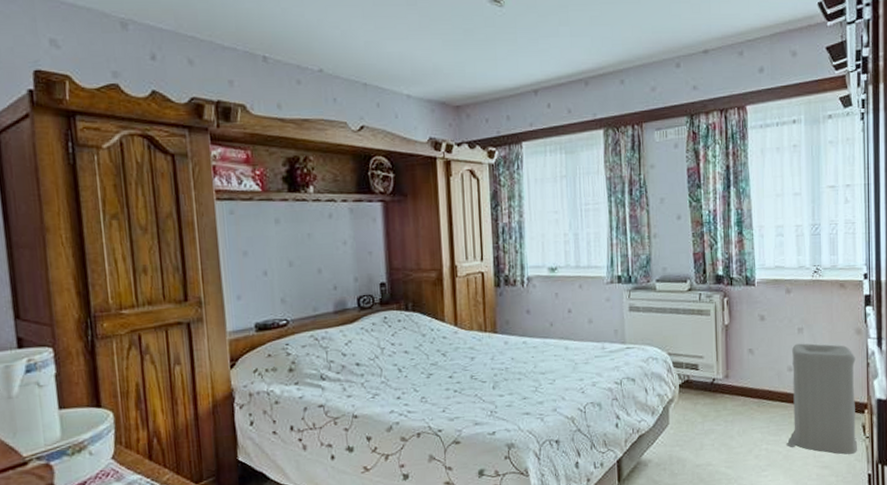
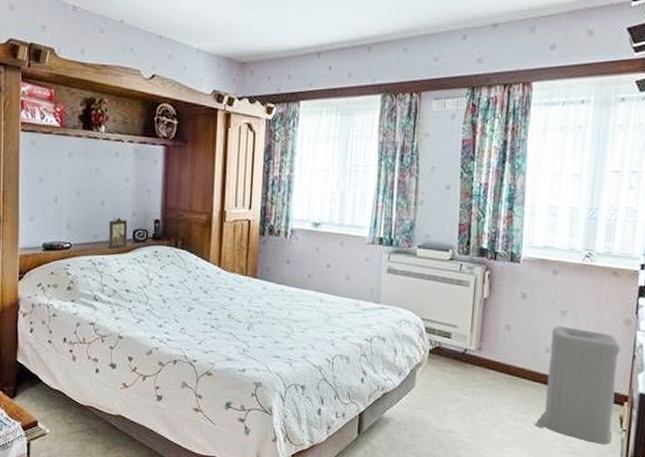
photo frame: none [326,285,352,320] -> present [104,217,128,249]

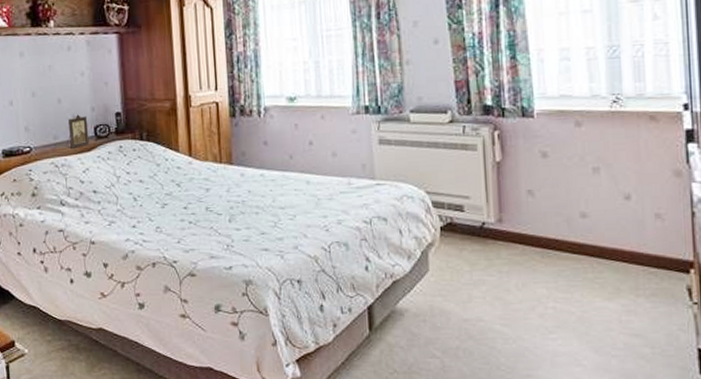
laundry basket: present [534,326,621,444] -> none [581,185,681,322]

